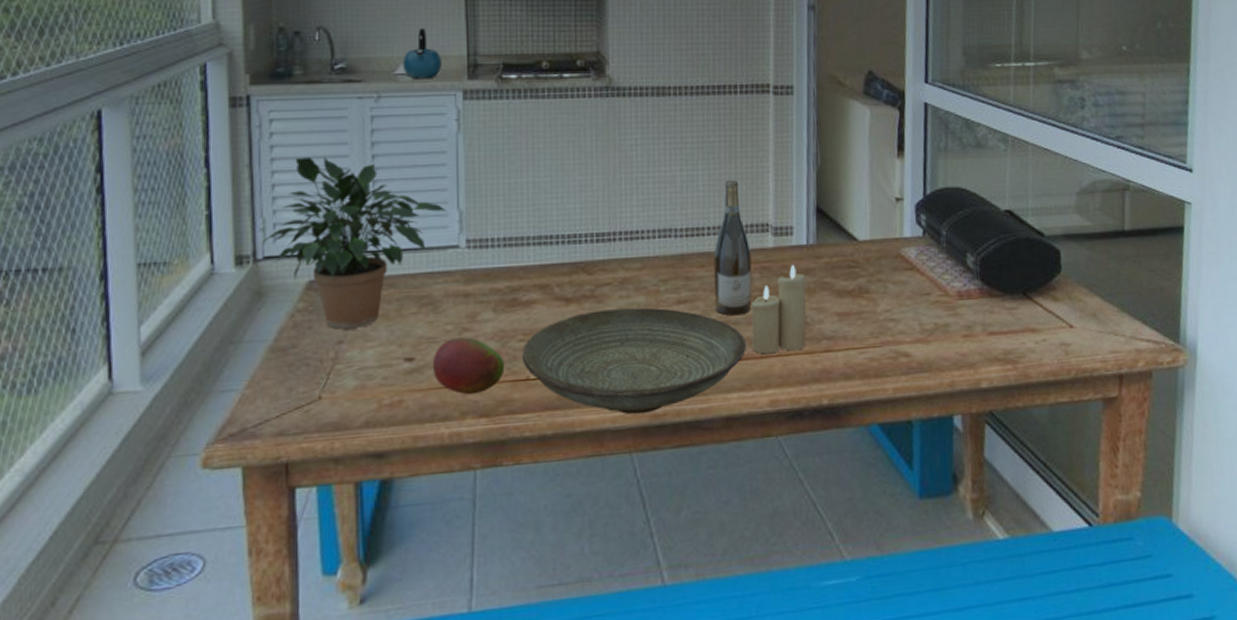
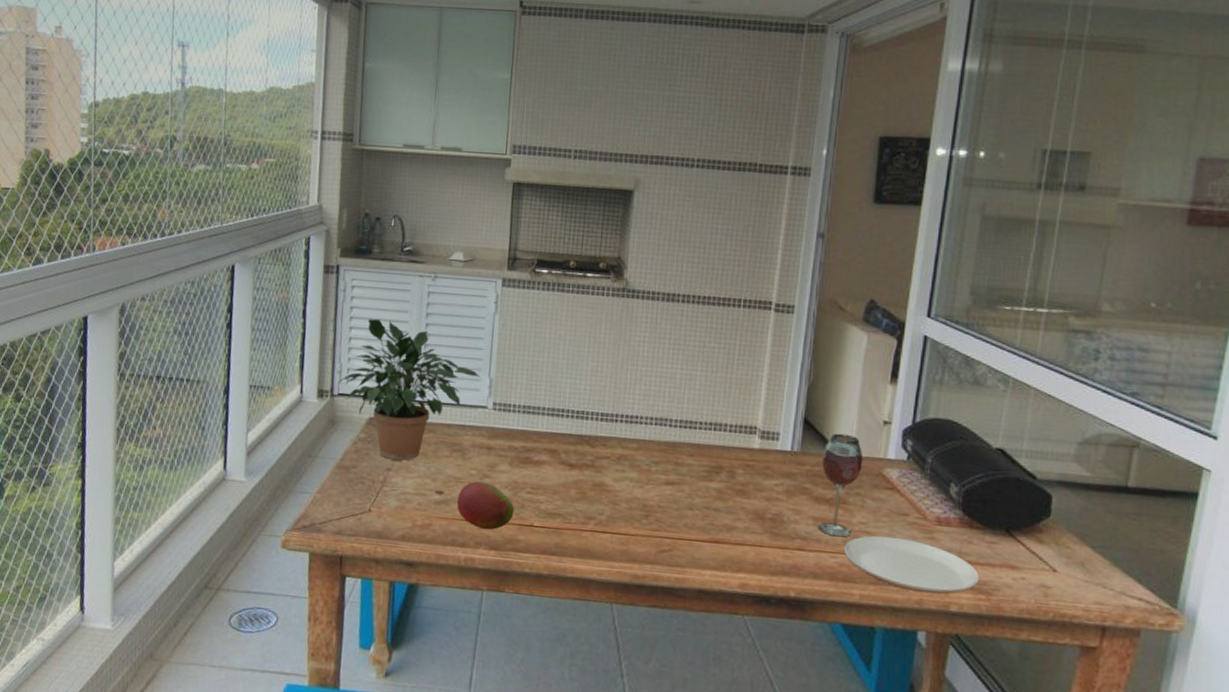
kettle: present [402,28,441,79] -> none [456,223,488,266]
decorative bowl: present [521,307,746,415] -> none [528,478,724,573]
wine bottle: present [713,179,753,316] -> none [699,383,738,504]
candle: present [750,265,806,354] -> none [729,467,786,544]
wineglass: none [839,217,881,330] -> present [818,433,863,537]
plate: none [872,319,1004,374] -> present [844,535,979,594]

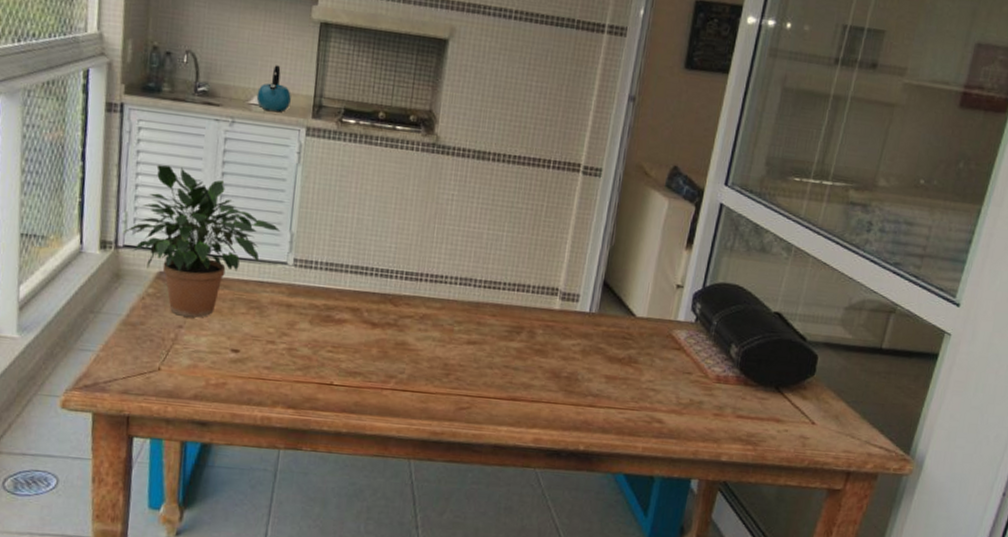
kettle: none [456,223,488,266] -> present [256,65,291,112]
fruit: present [456,481,515,530] -> none [253,339,314,389]
wineglass: present [818,433,863,537] -> none [609,295,656,395]
plate: present [844,535,979,594] -> none [631,393,749,446]

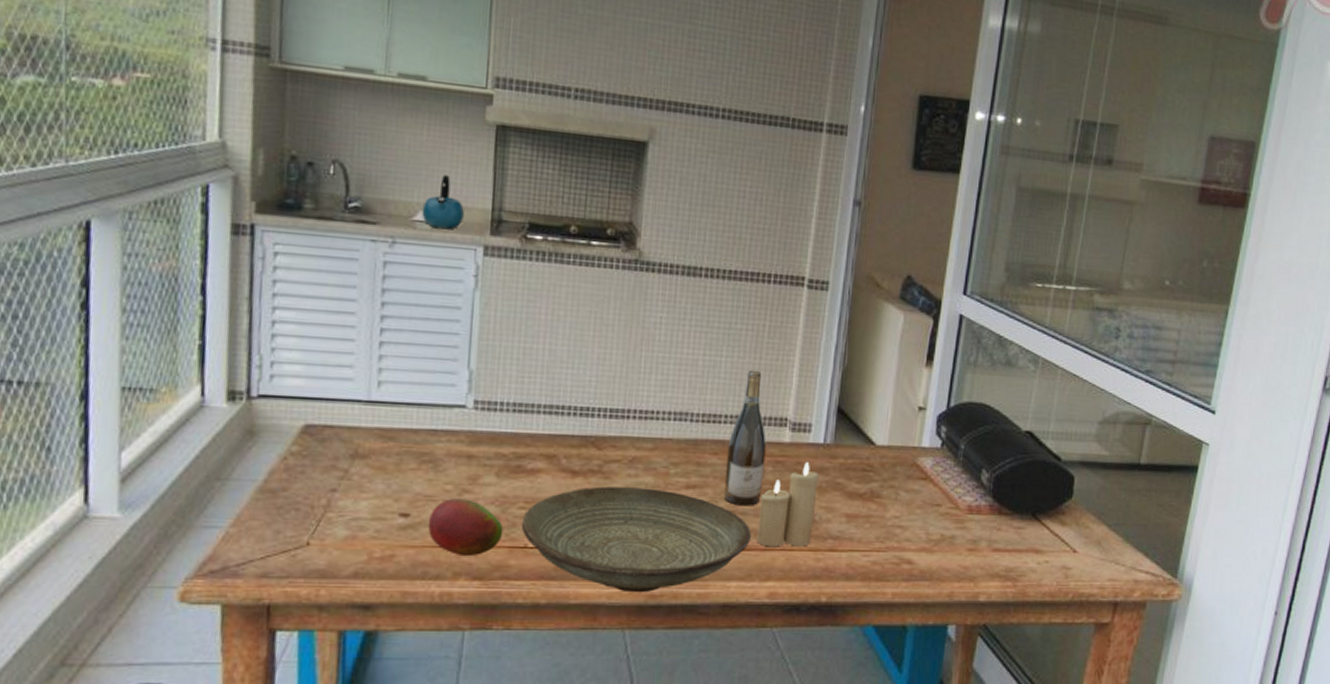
potted plant: present [124,165,281,318] -> none [258,296,457,478]
fruit: none [253,339,314,389] -> present [427,498,504,557]
decorative bowl: none [328,337,522,430] -> present [521,486,751,593]
wine bottle: none [499,244,539,363] -> present [724,369,767,506]
candle: none [526,328,583,401] -> present [756,462,819,547]

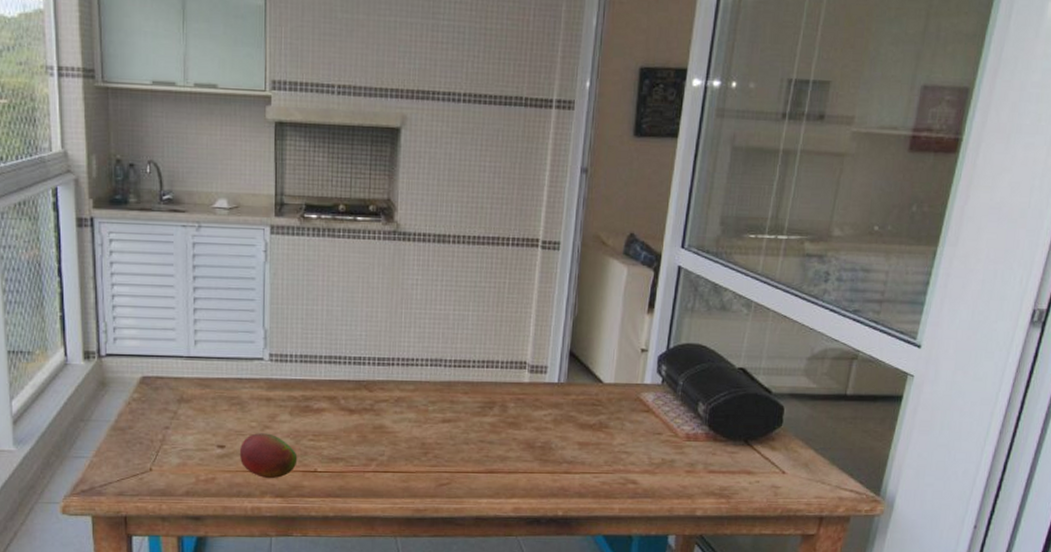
kettle: present [422,175,464,230] -> none [220,168,253,214]
decorative bowl: present [521,486,751,593] -> none [311,422,498,508]
wine bottle: present [724,369,767,506] -> none [474,321,509,437]
candle: present [756,462,819,547] -> none [502,399,554,471]

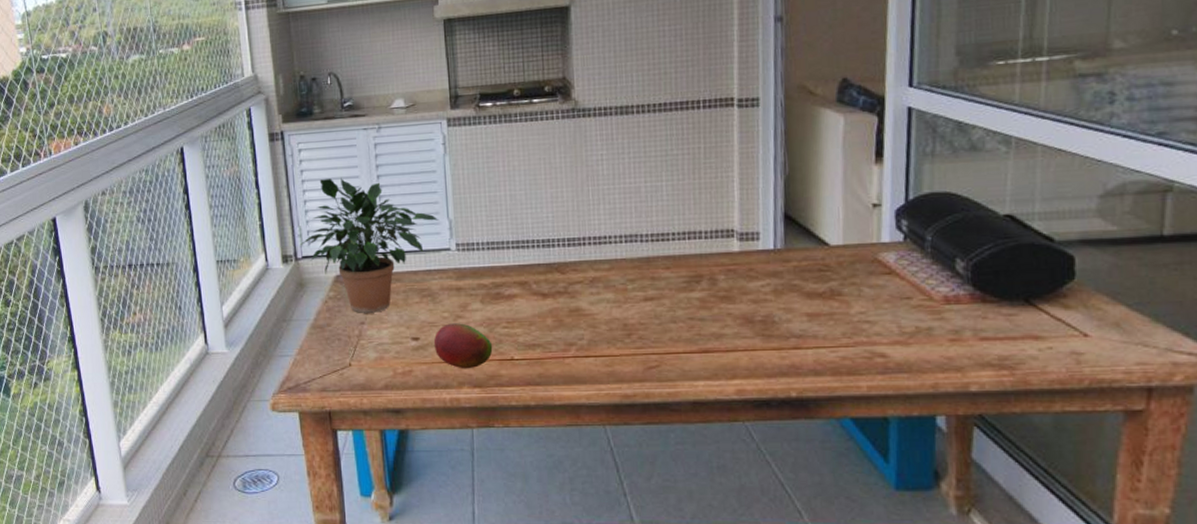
potted plant: none [105,274,255,418] -> present [301,178,439,313]

